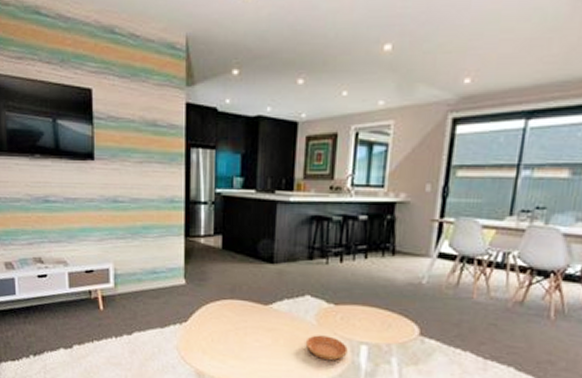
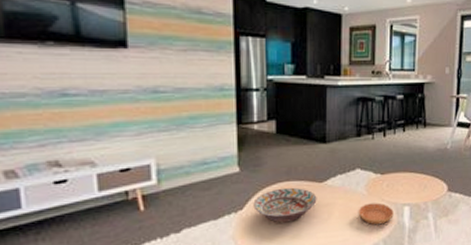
decorative bowl: none [197,305,261,342] -> present [253,187,317,223]

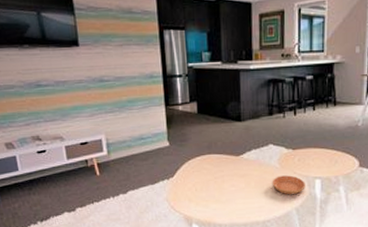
decorative bowl: present [253,187,317,223] -> none [182,159,235,190]

